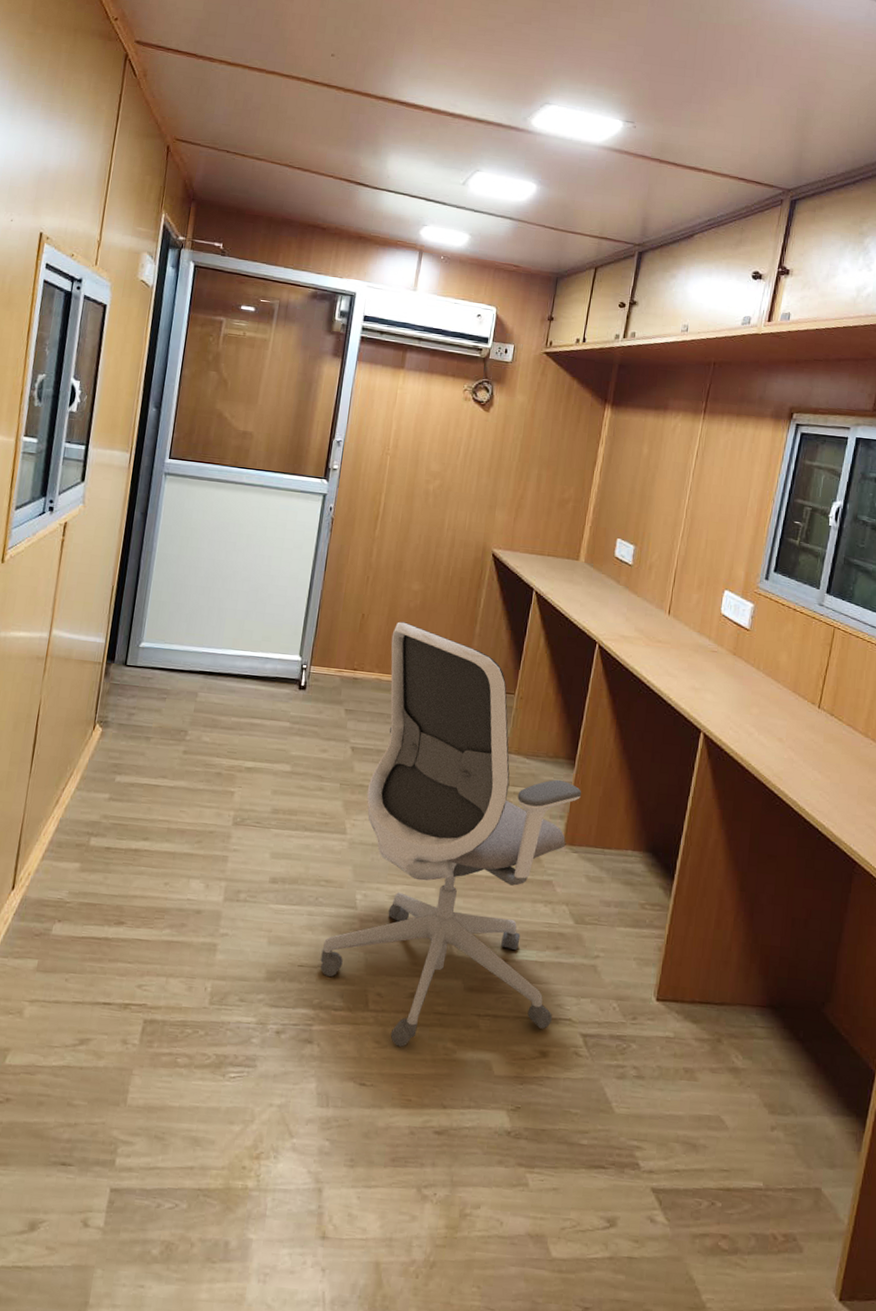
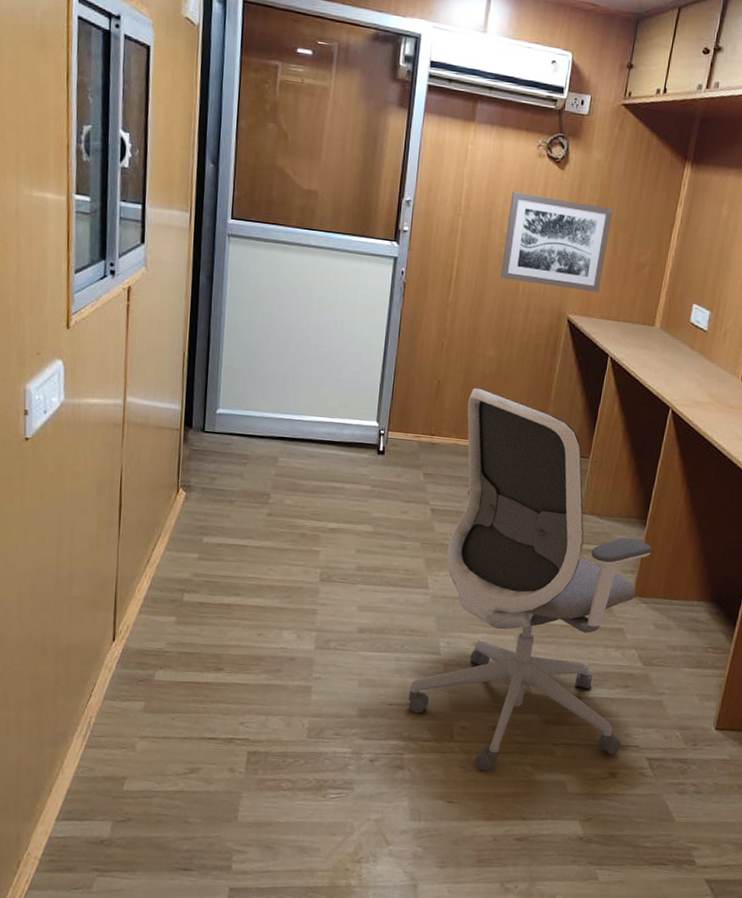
wall art: none [426,432,536,528] -> present [500,192,613,293]

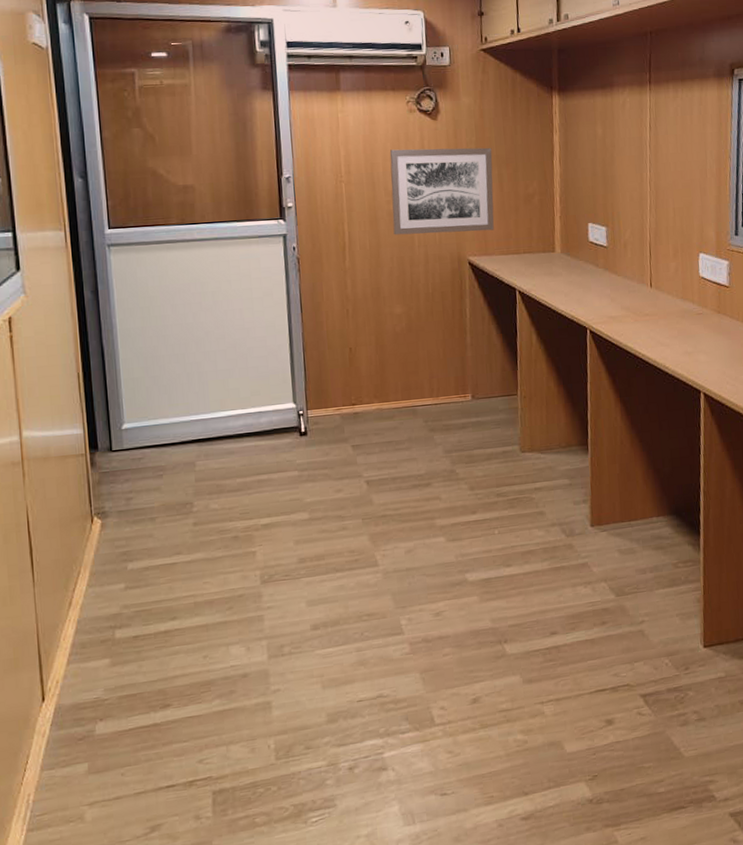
office chair: present [408,388,652,771] -> none [377,347,611,751]

